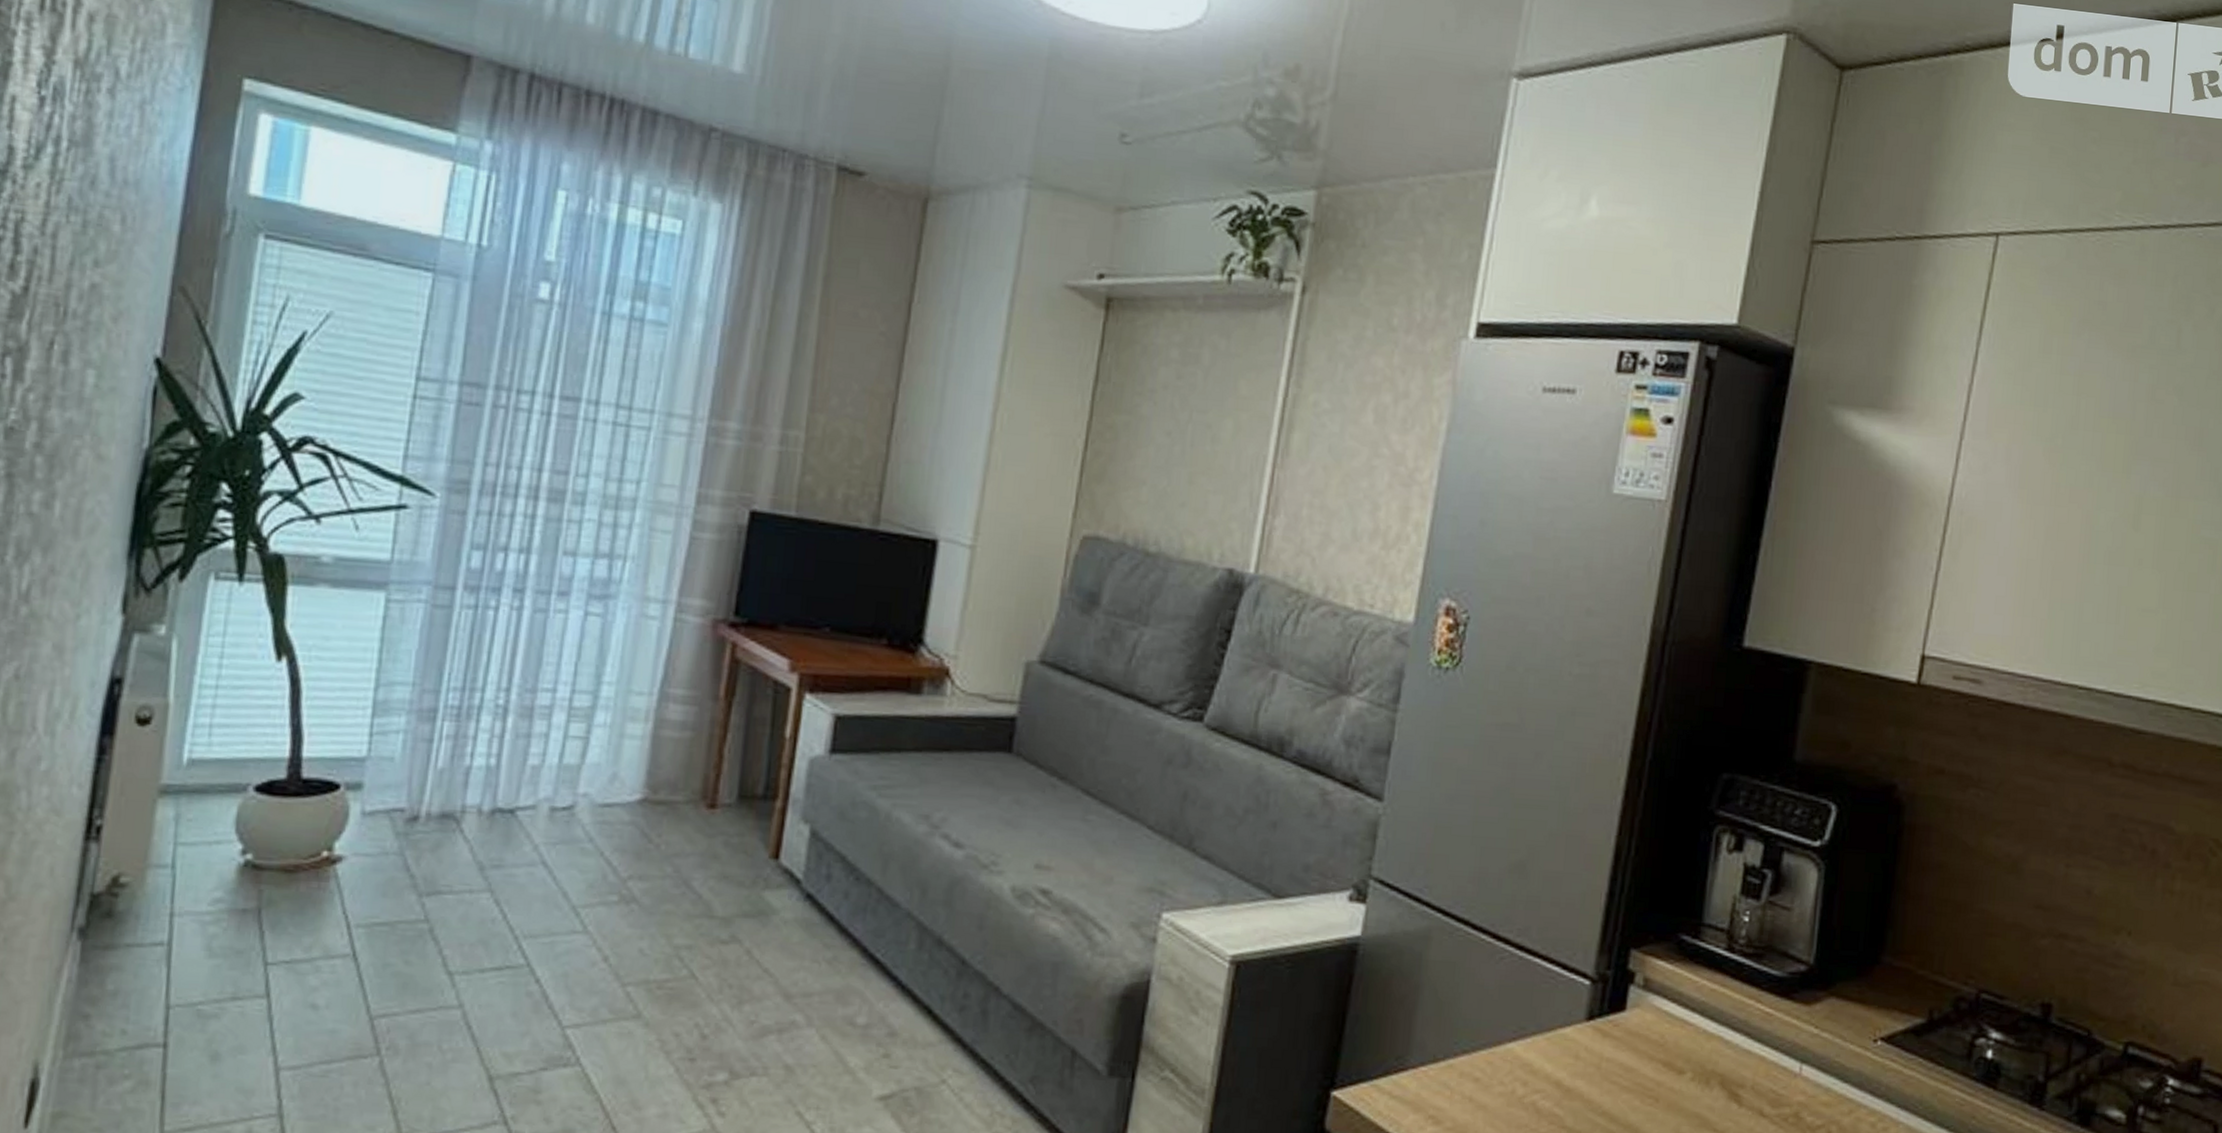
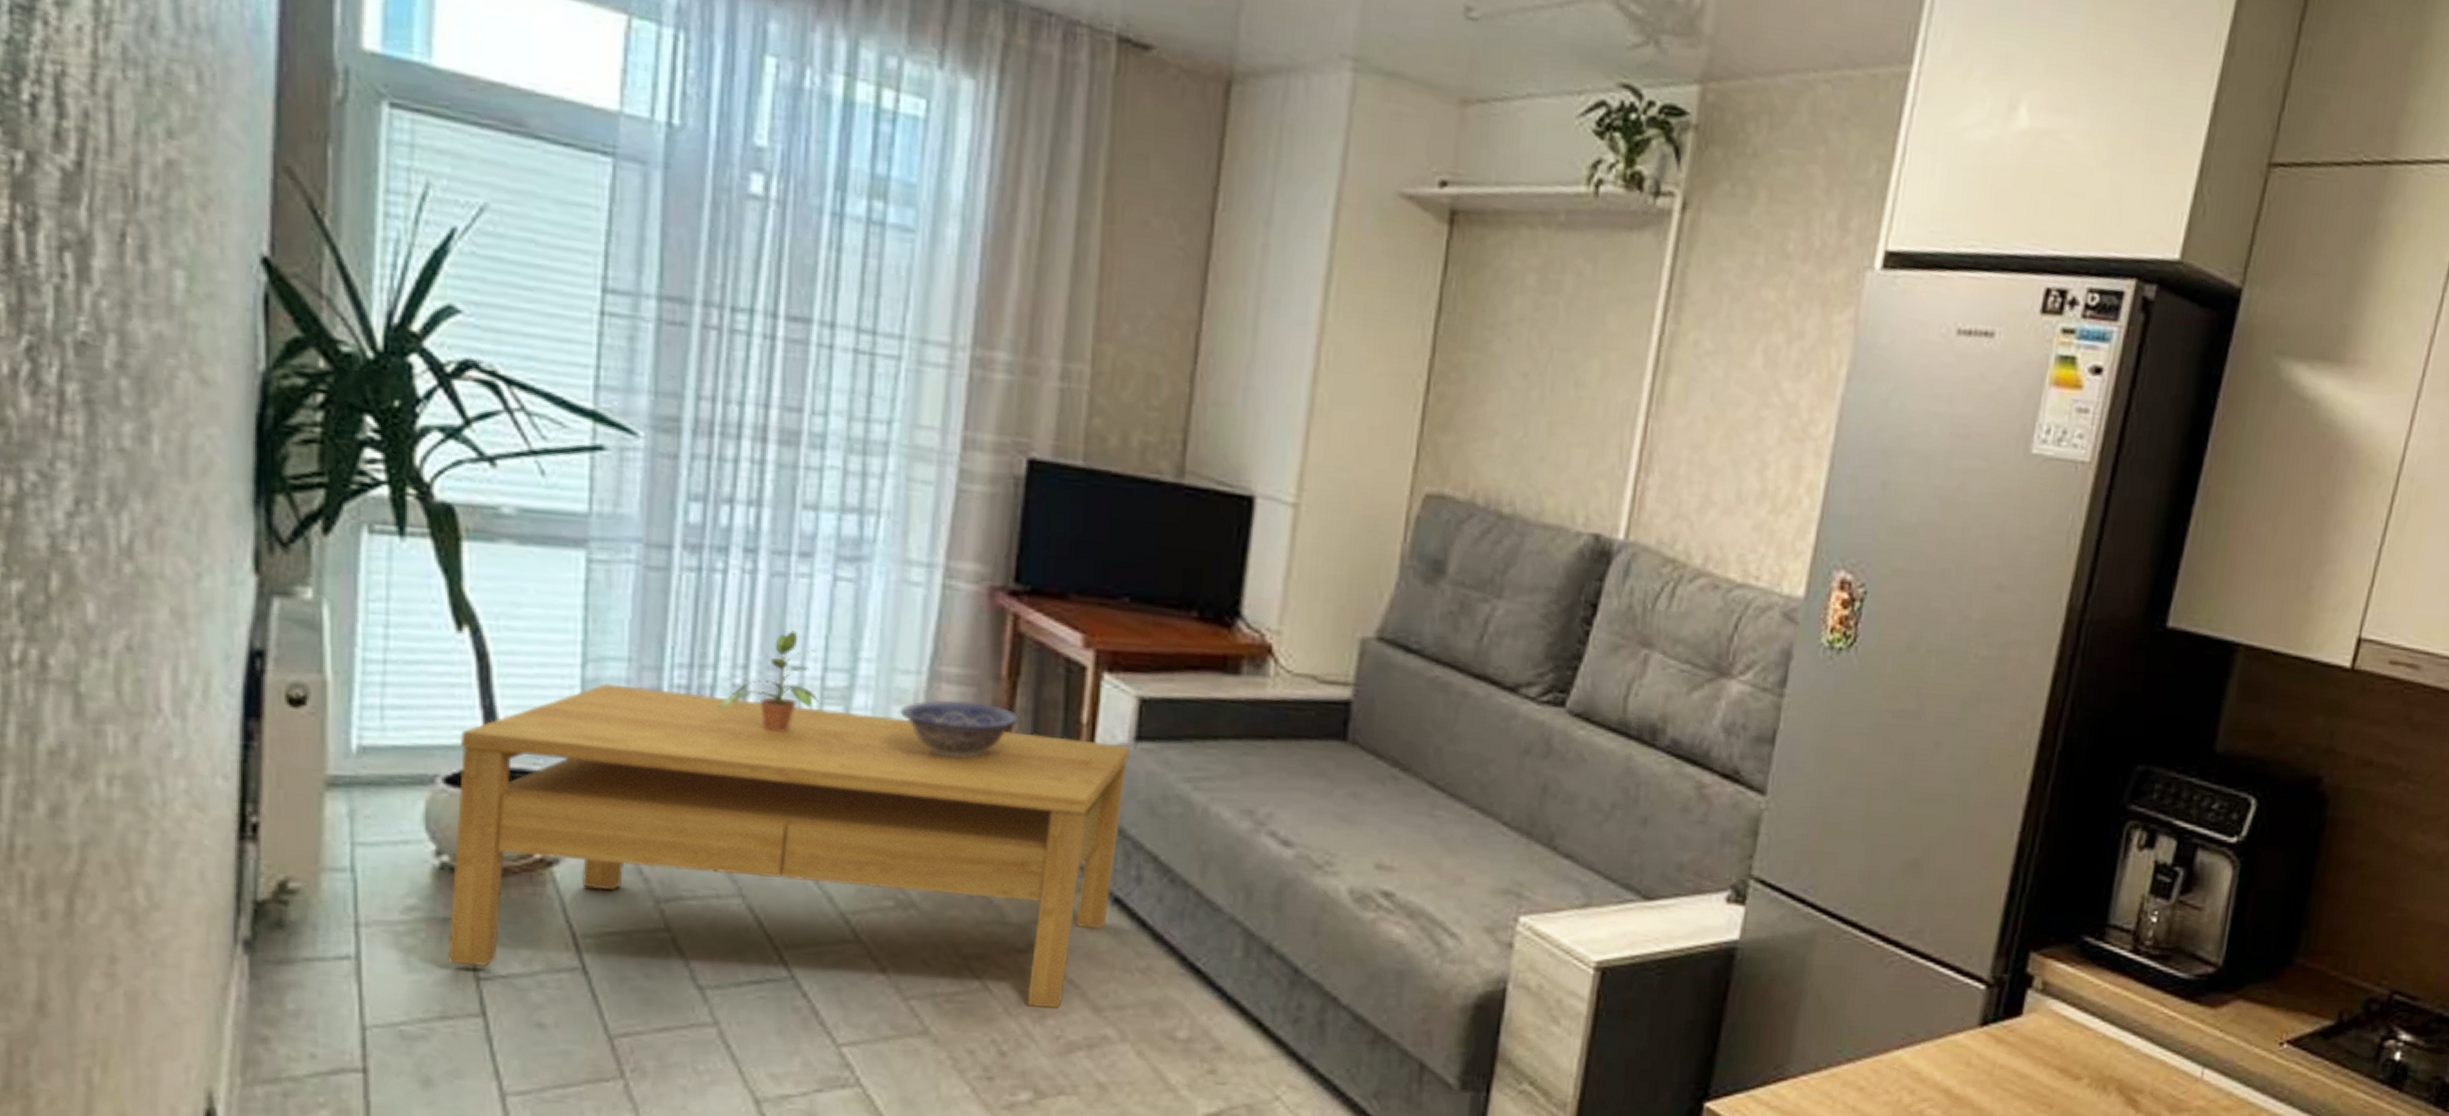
coffee table: none [242,705,826,996] -> present [447,683,1131,1009]
potted plant: none [483,658,567,747] -> present [719,630,819,733]
decorative bowl: none [632,717,733,769] -> present [899,699,1020,759]

